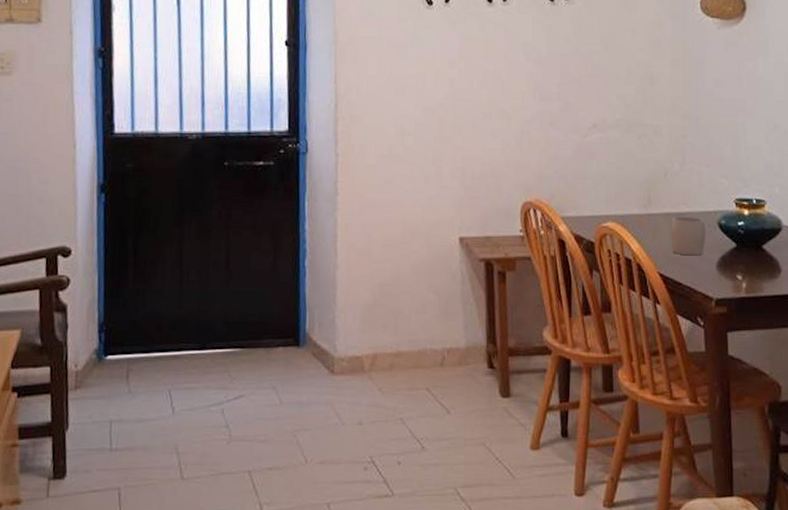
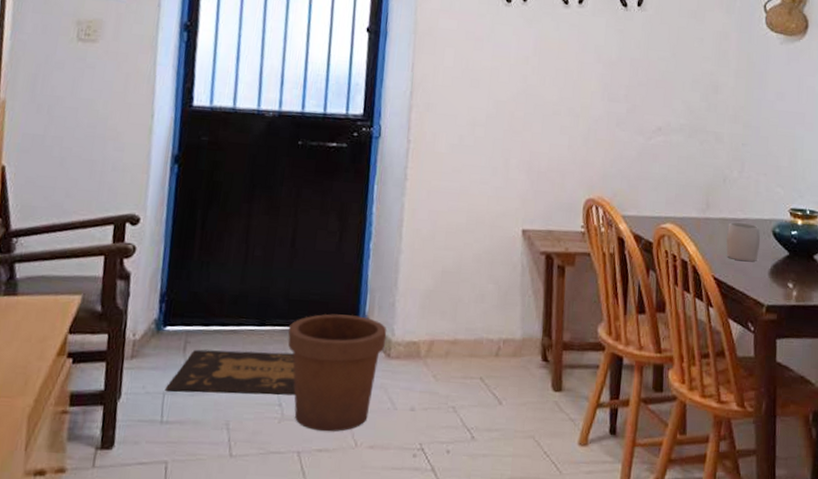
doormat: none [111,374,242,419] -> present [165,349,296,394]
flower pot: none [229,333,329,449] -> present [287,313,387,431]

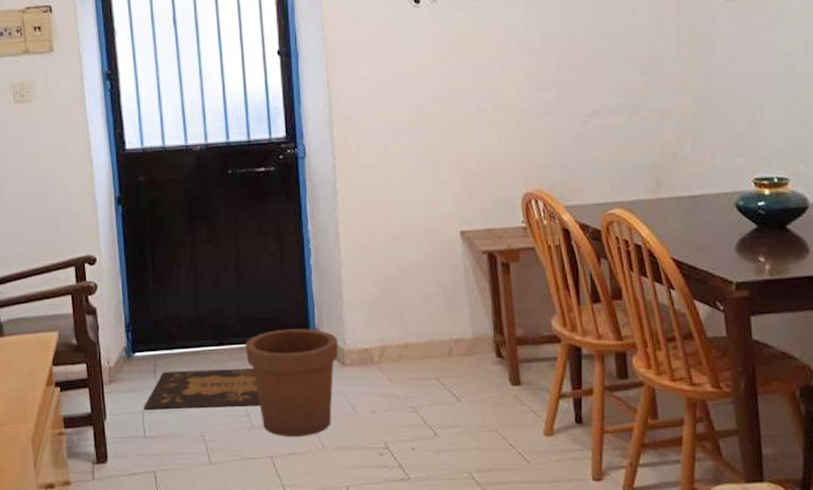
mug: present [726,222,760,262] -> none [683,199,722,240]

